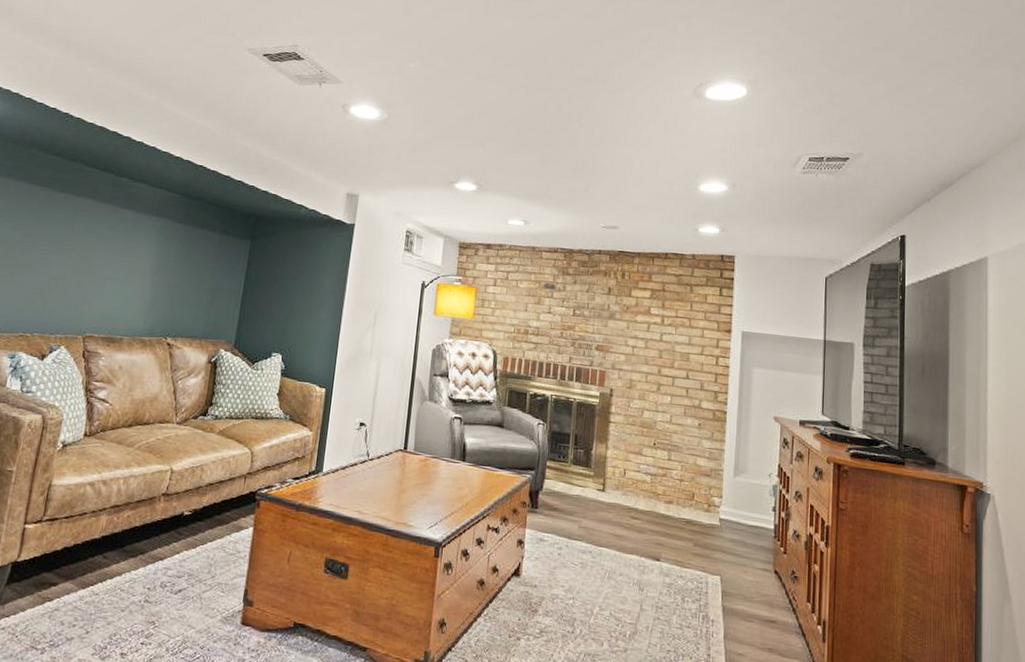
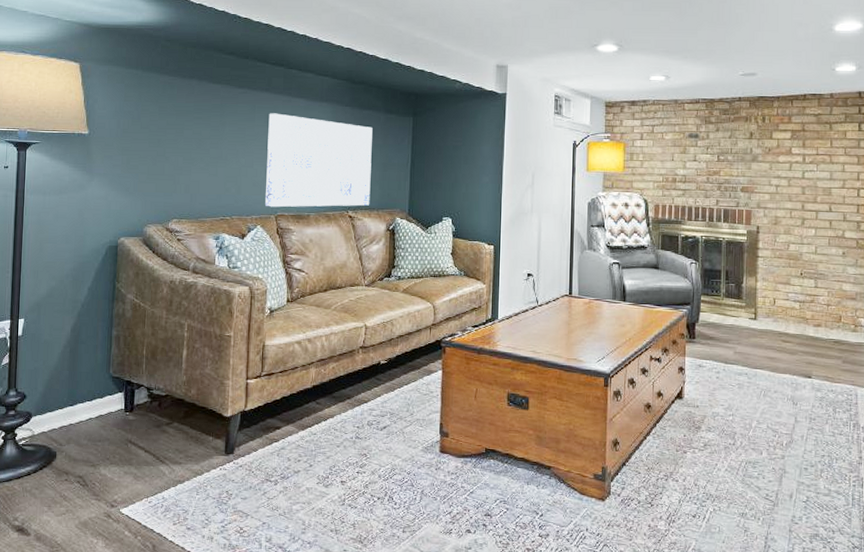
wall art: none [73,222,205,333] -> present [265,113,373,208]

